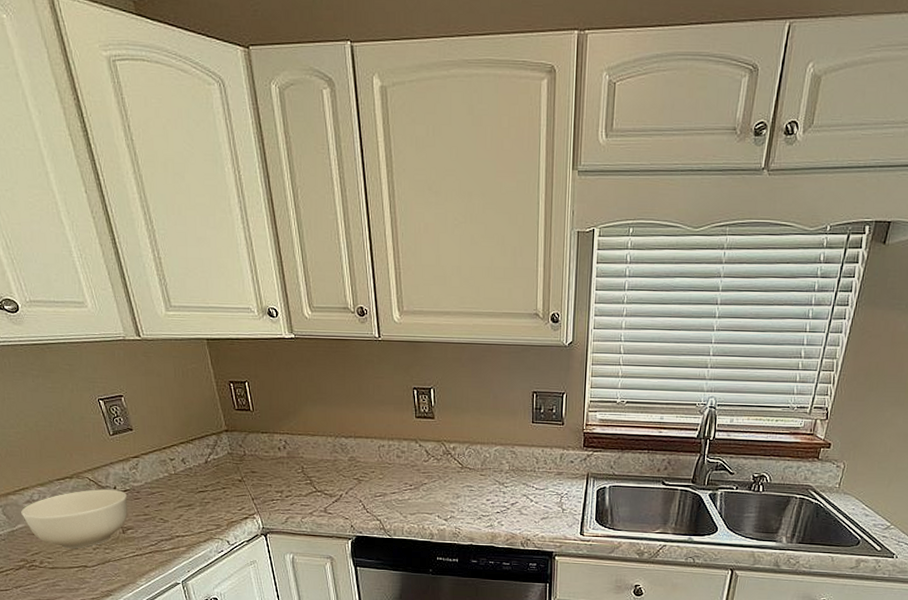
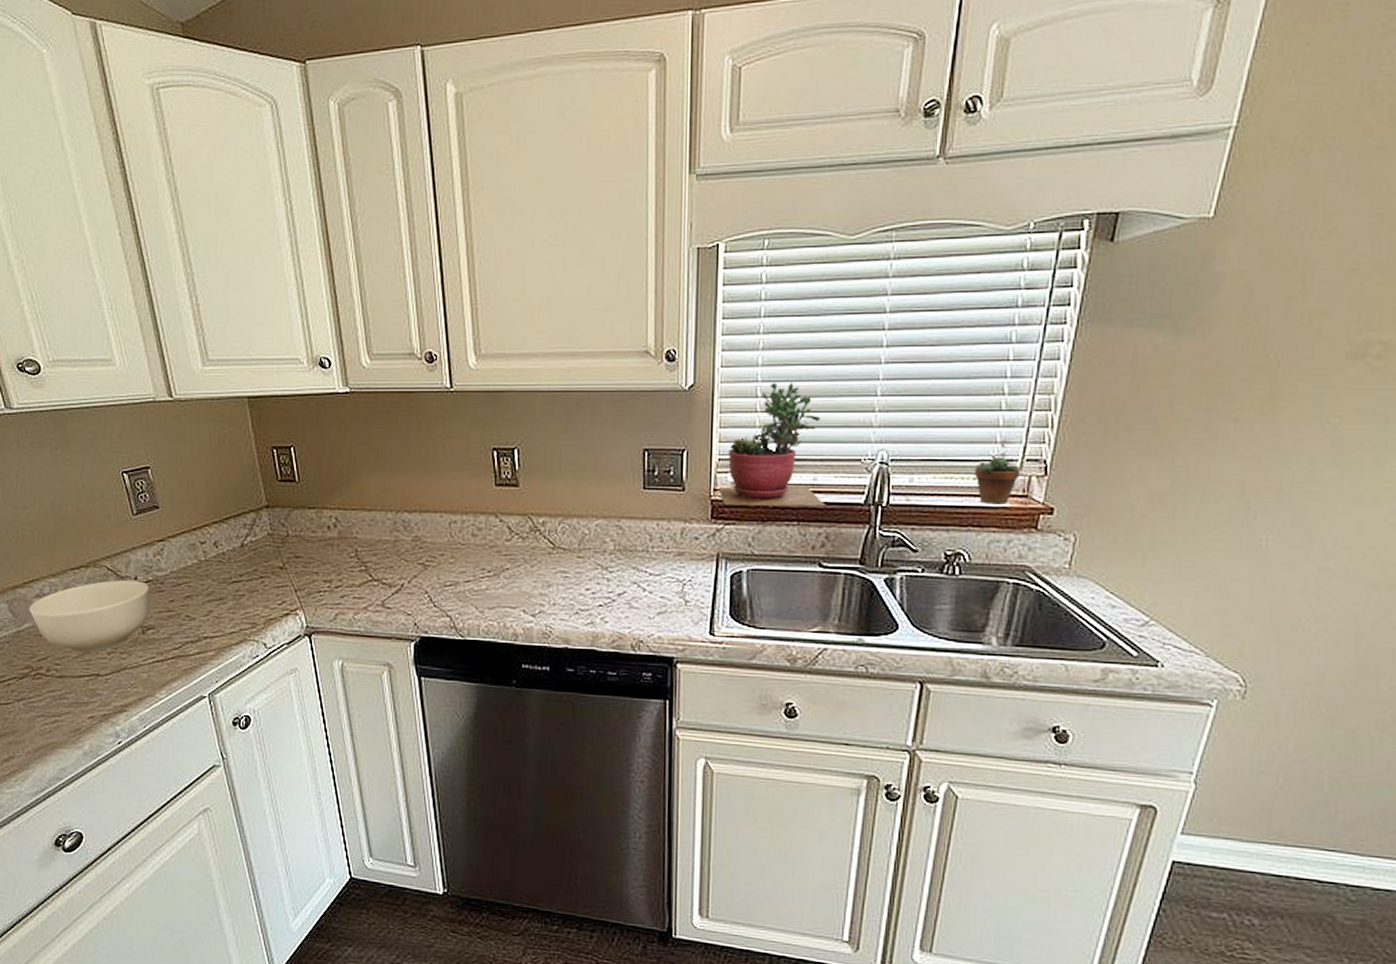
succulent plant: none [589,342,669,439] -> present [718,382,825,507]
succulent plant: none [777,392,810,441] -> present [975,440,1021,506]

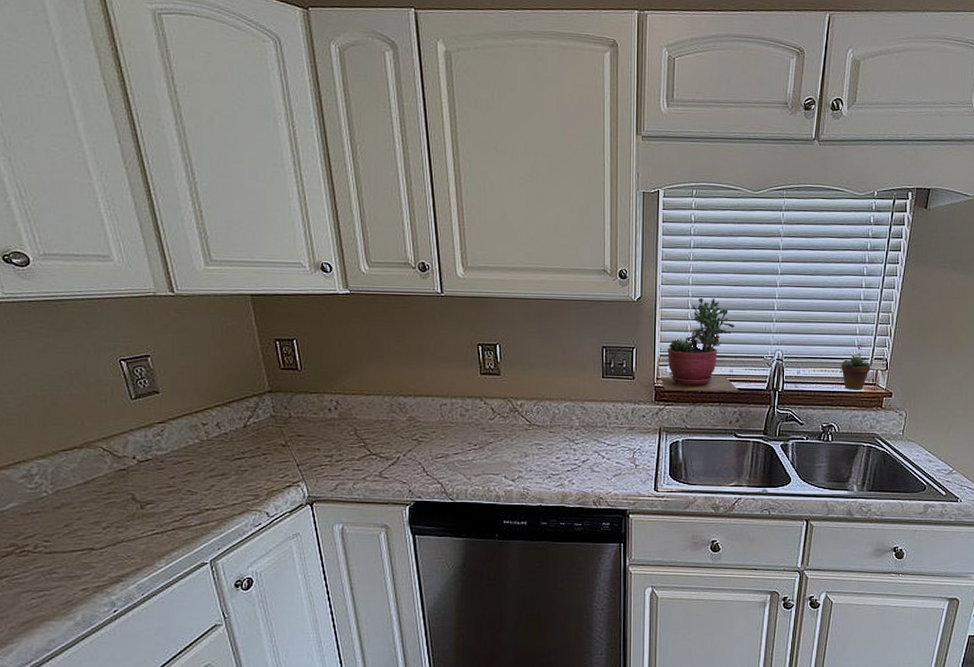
bowl: present [29,580,150,653] -> none [14,460,149,528]

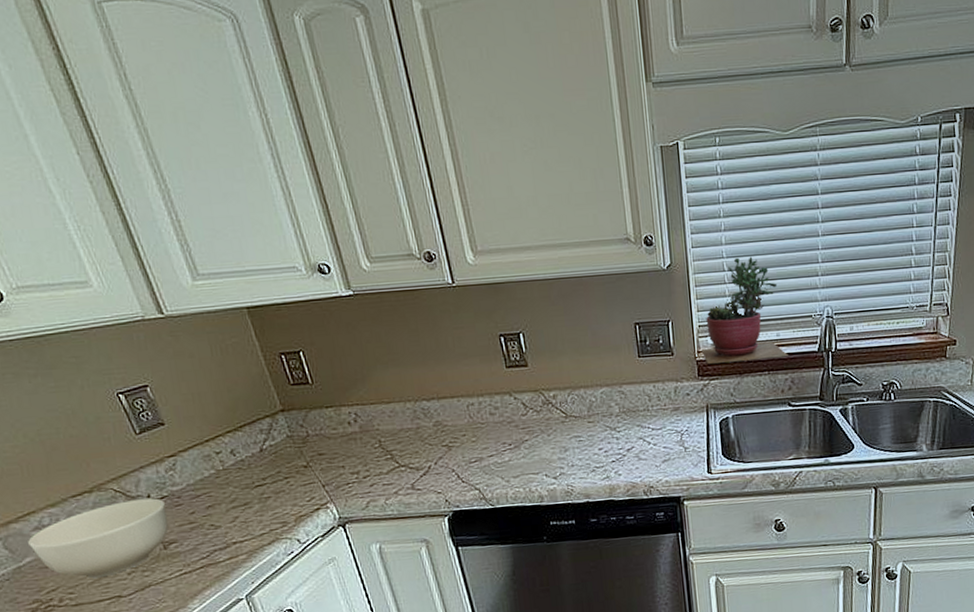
bowl: none [14,460,149,528] -> present [28,498,169,578]
succulent plant: present [841,344,871,391] -> none [897,290,930,343]

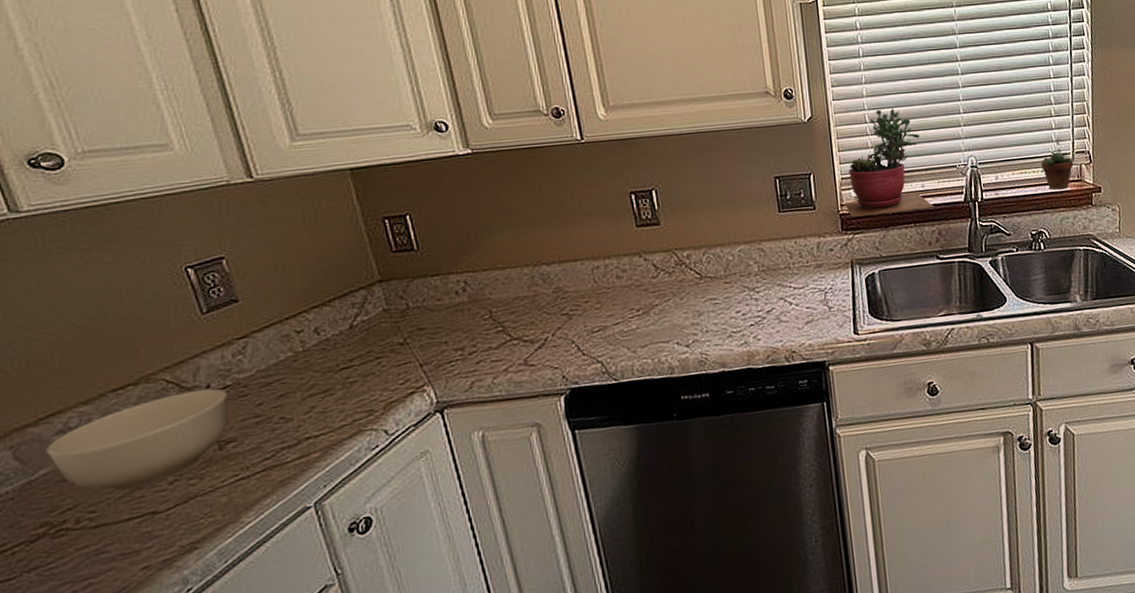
succulent plant: none [897,290,930,343] -> present [1041,139,1074,191]

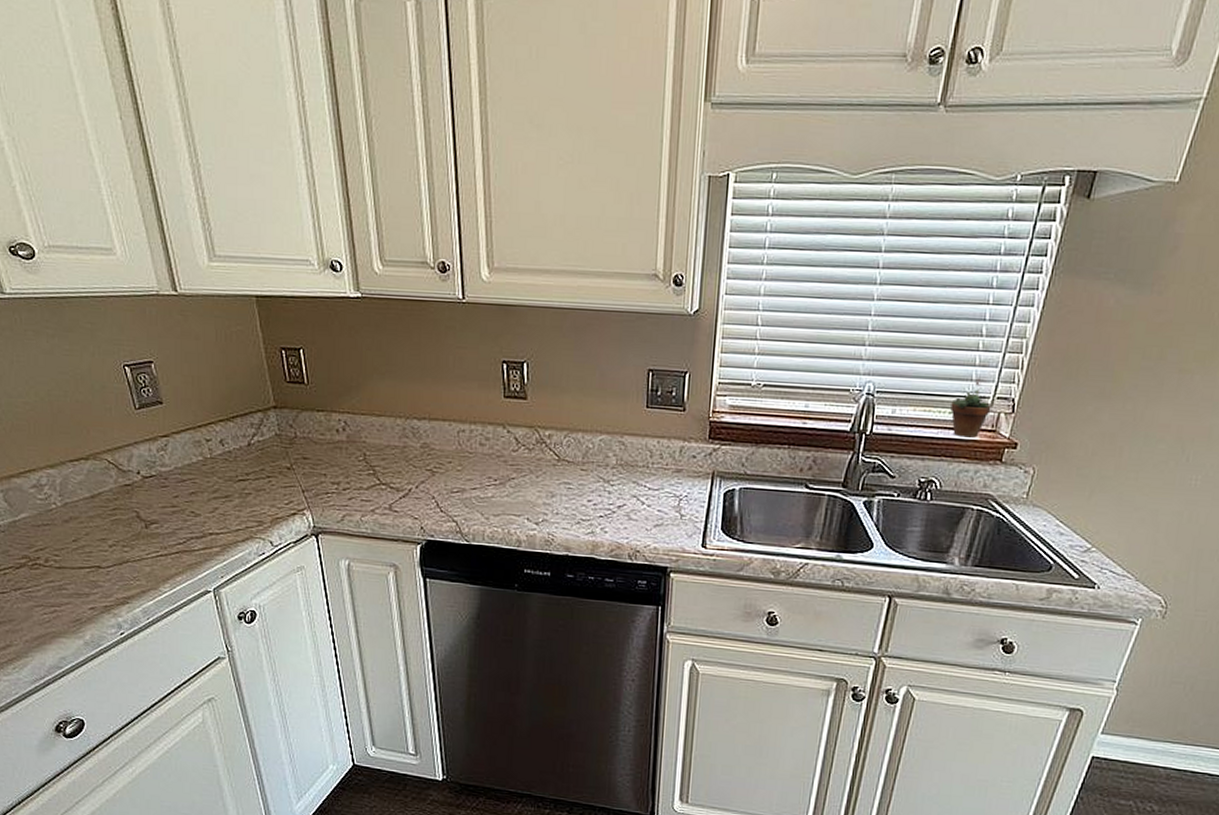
bowl: present [47,388,229,491] -> none [26,474,153,545]
succulent plant: present [844,108,934,217] -> none [716,312,816,432]

